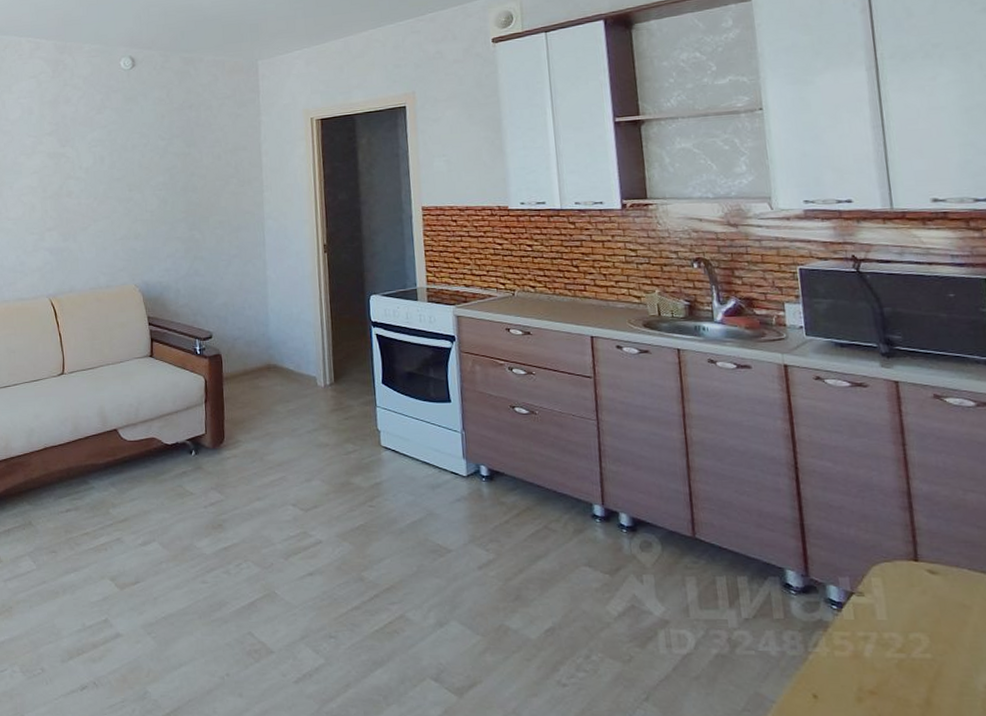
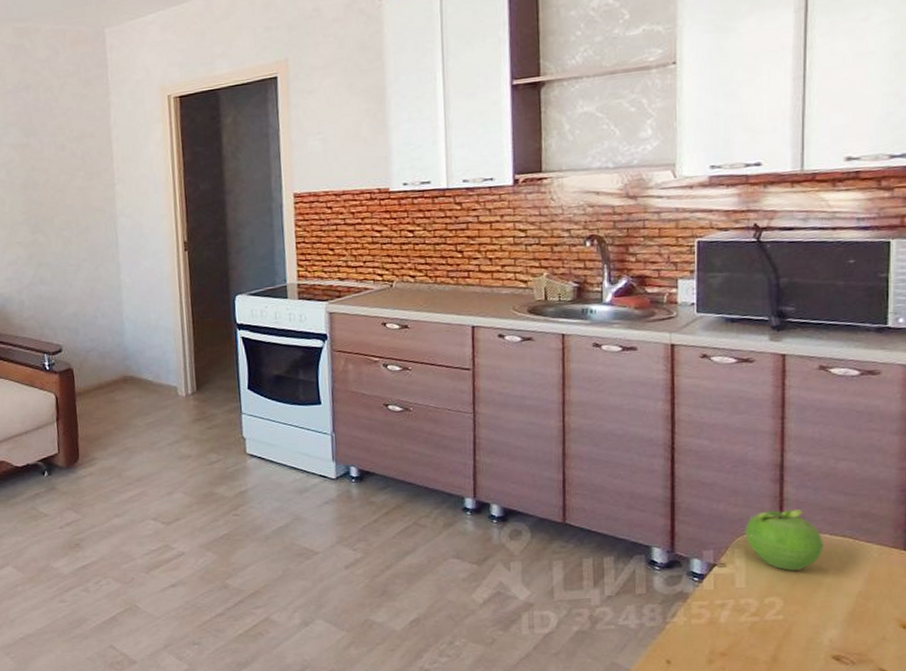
fruit: none [879,539,965,605] -> present [745,508,824,571]

